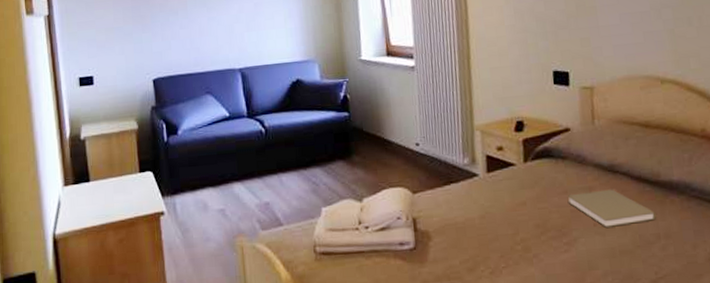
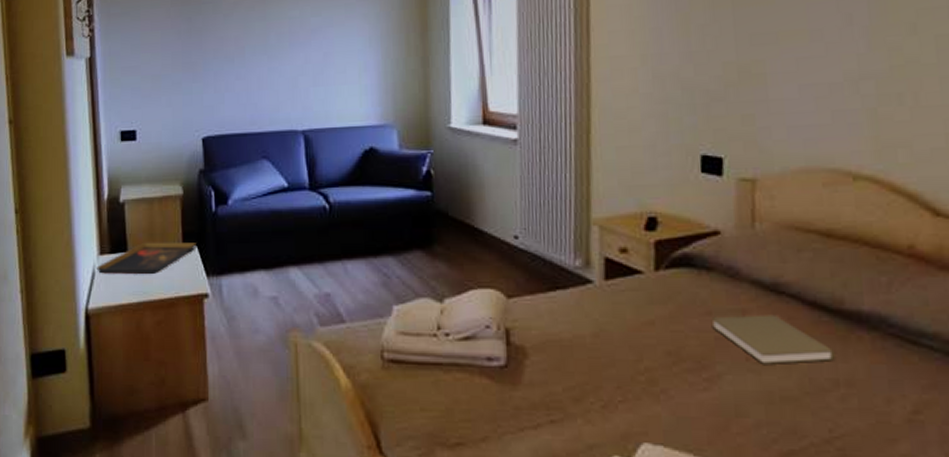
decorative tray: none [62,169,152,203] -> present [97,241,196,274]

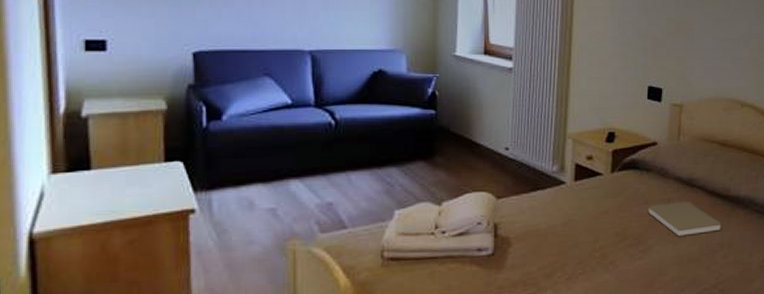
decorative tray: present [97,241,196,274] -> none [47,158,182,194]

